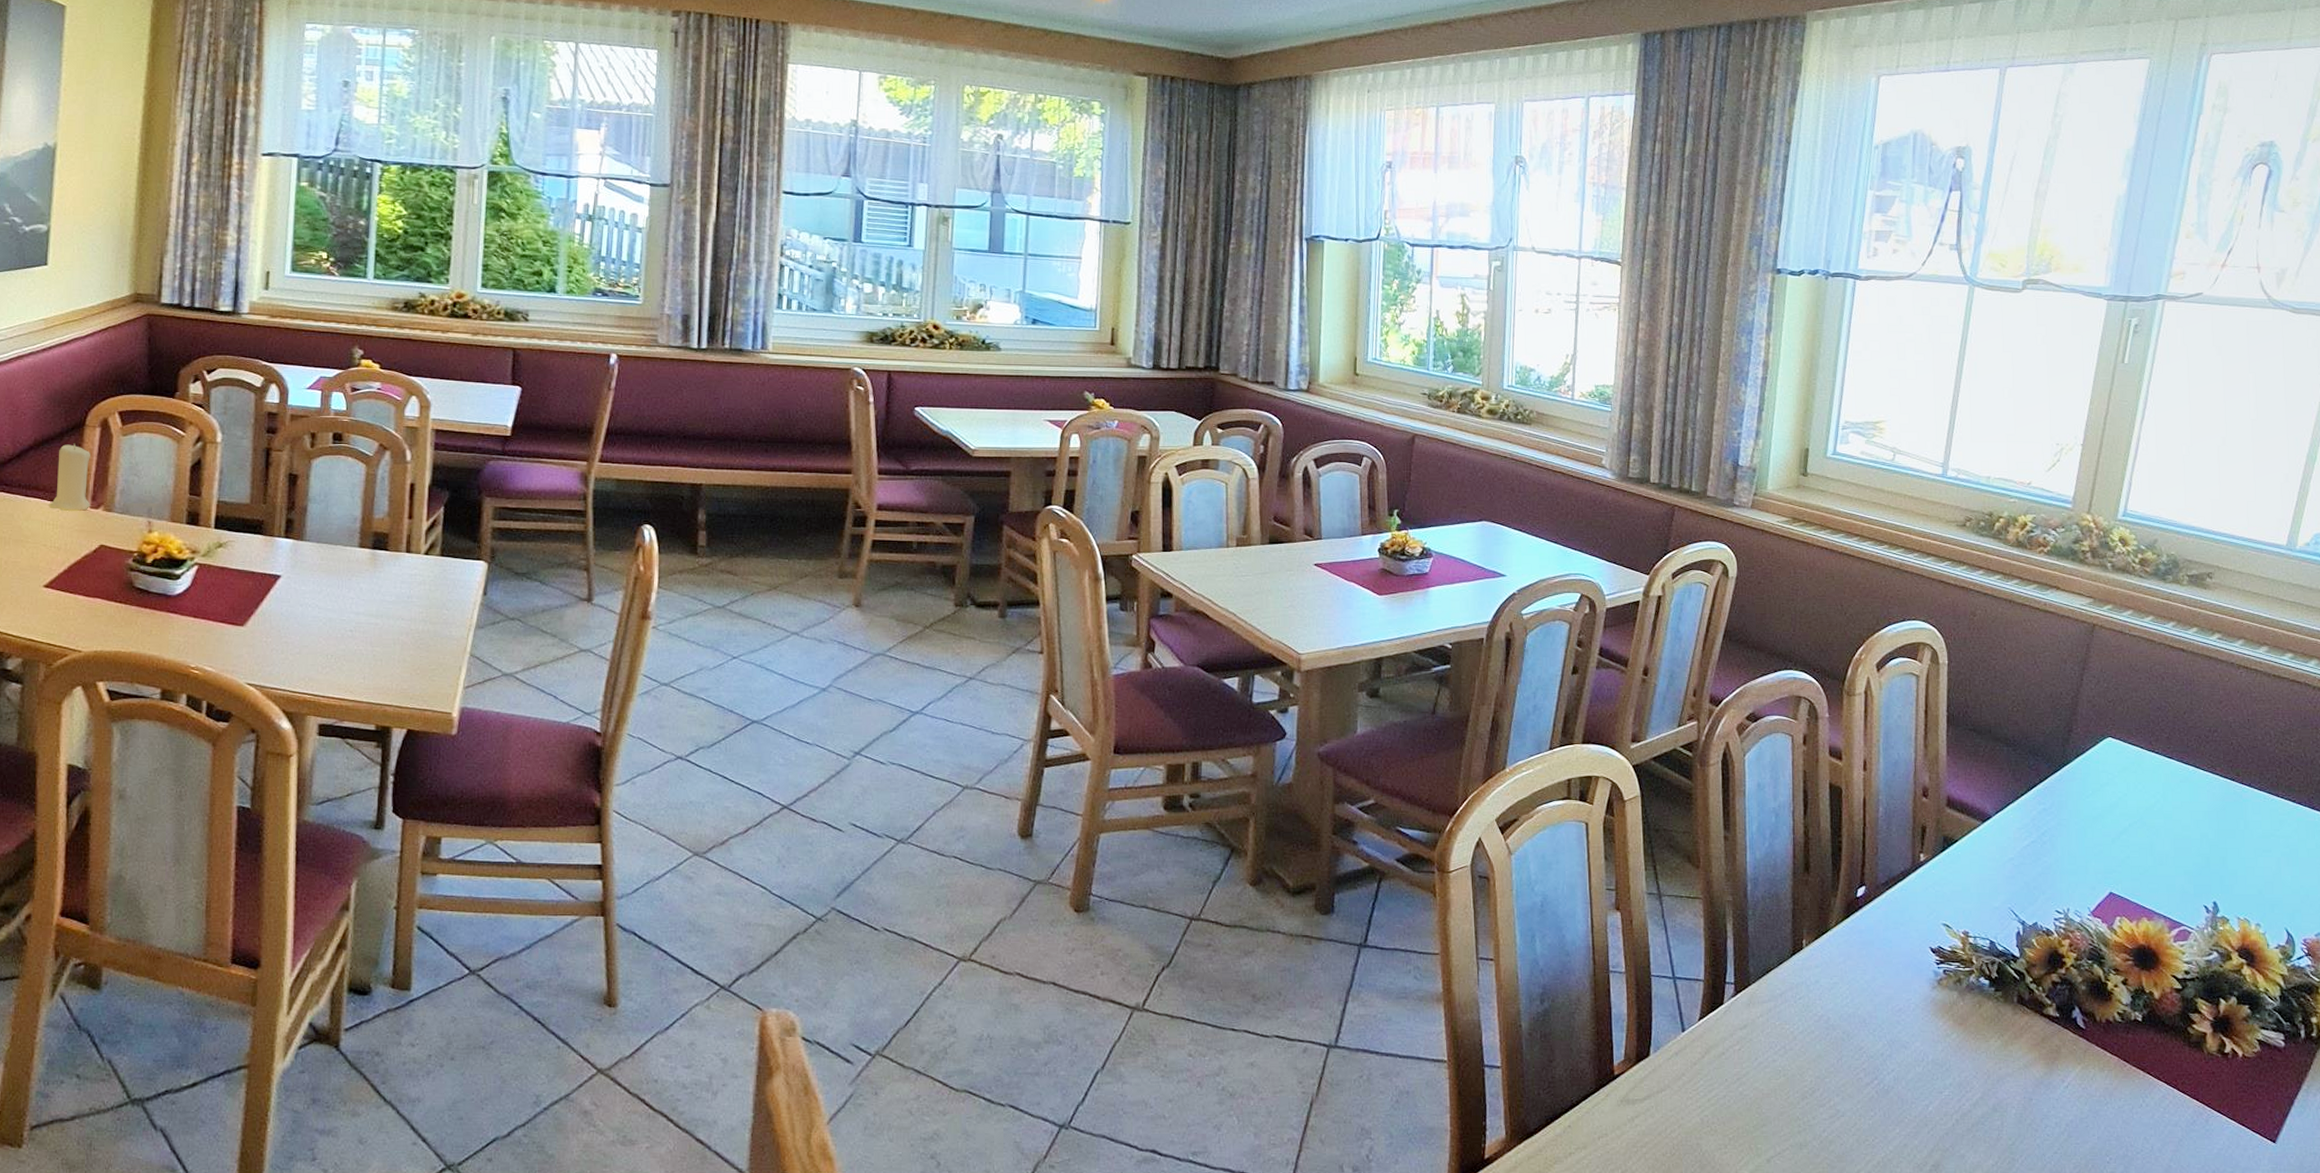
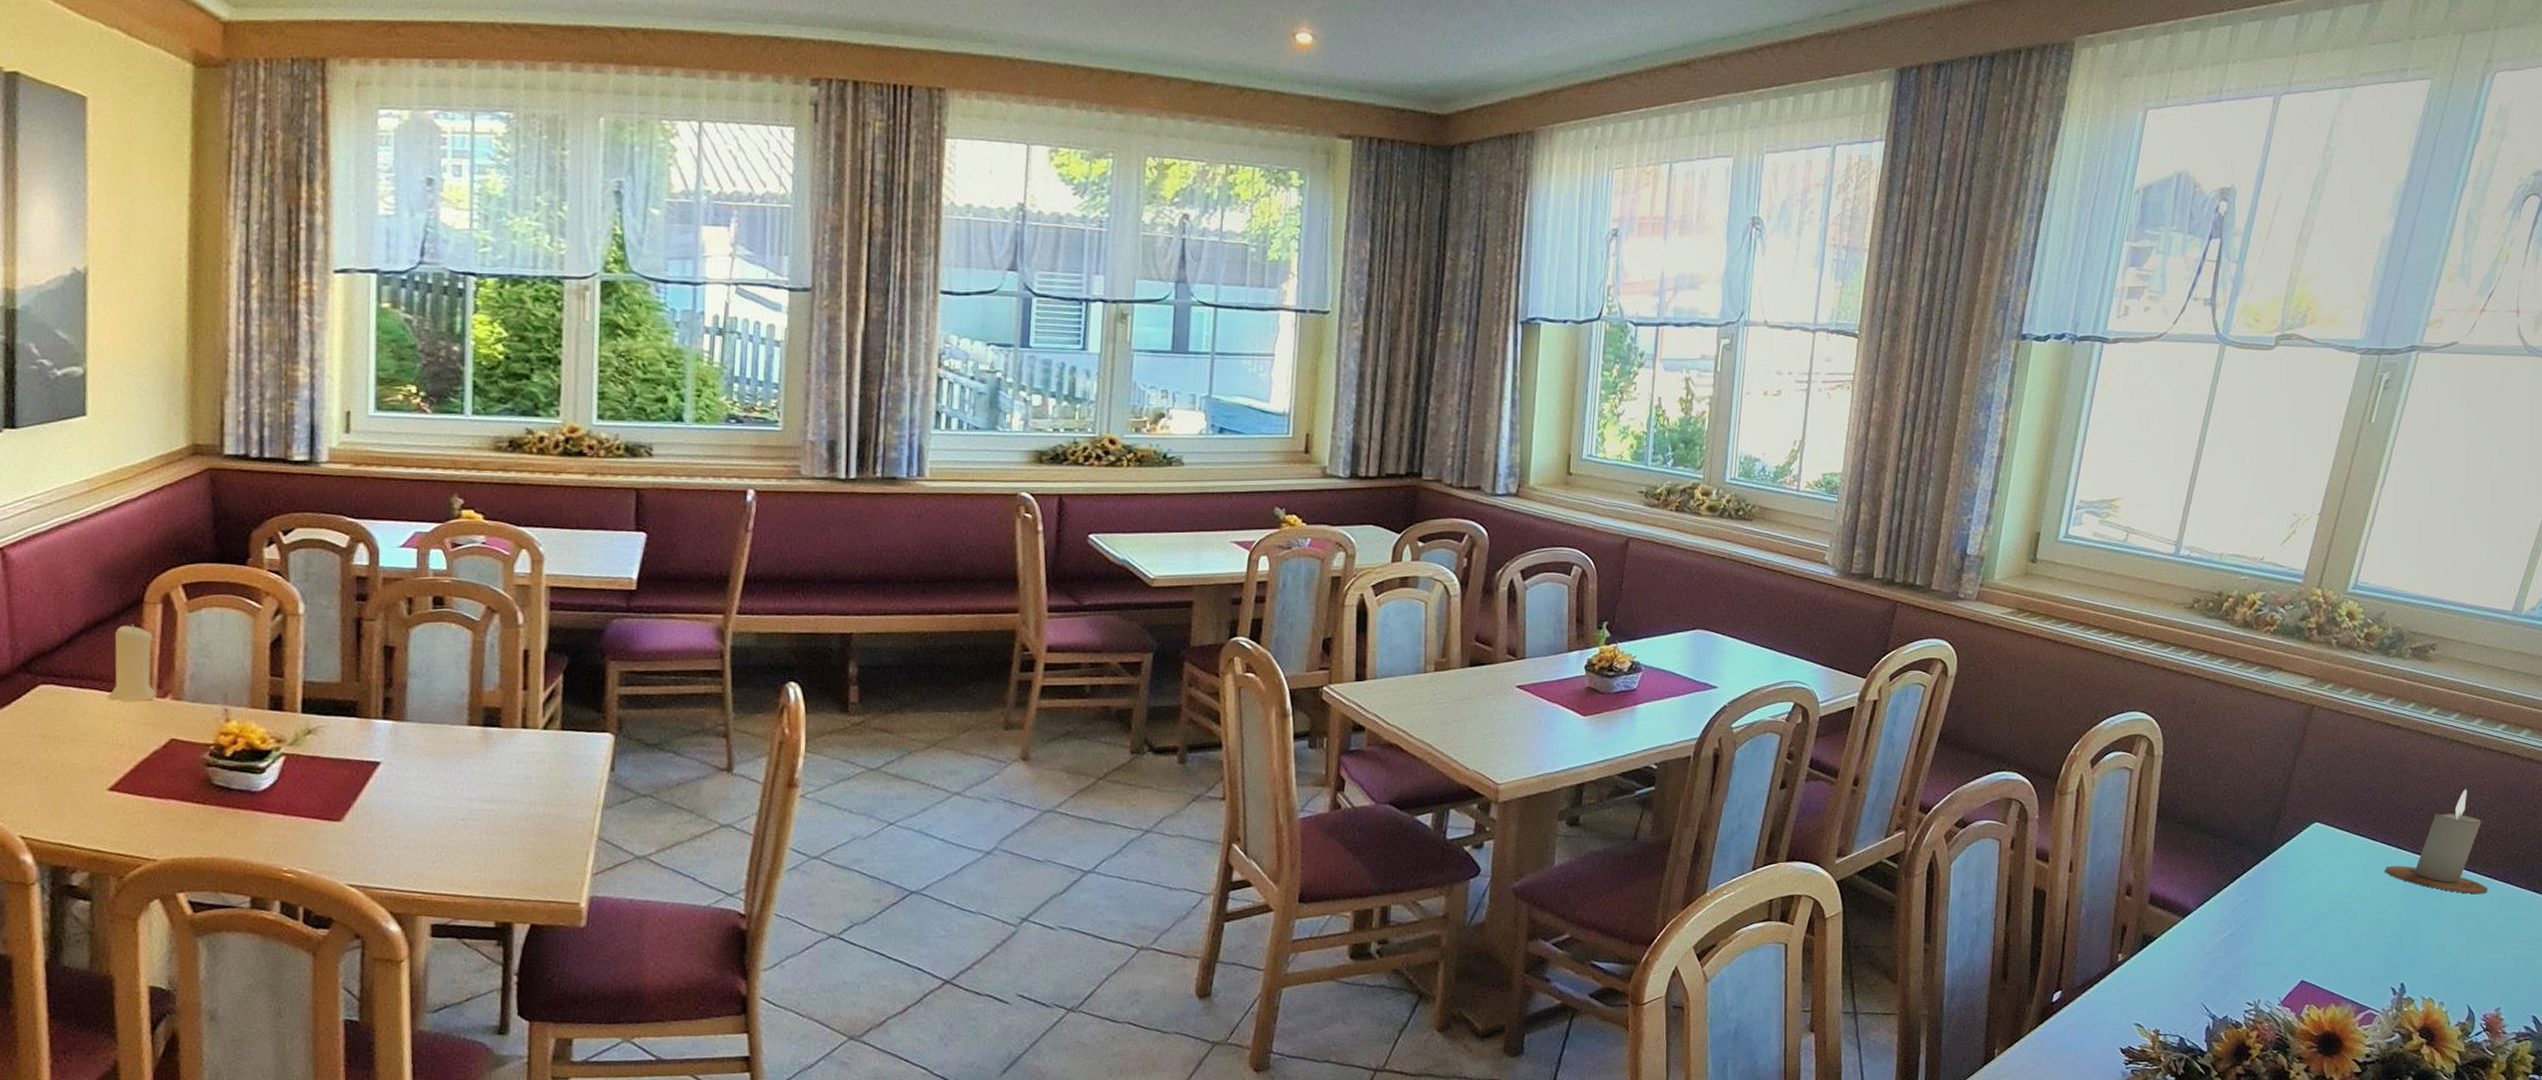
candle: none [2184,713,2293,818] -> present [2385,788,2488,894]

